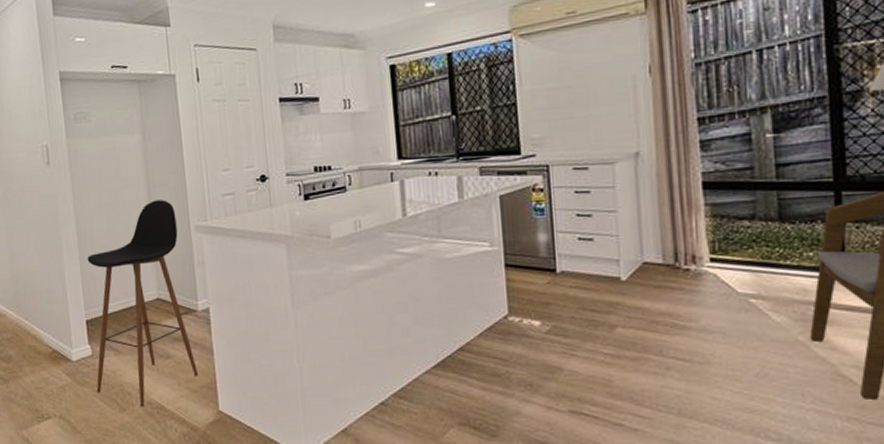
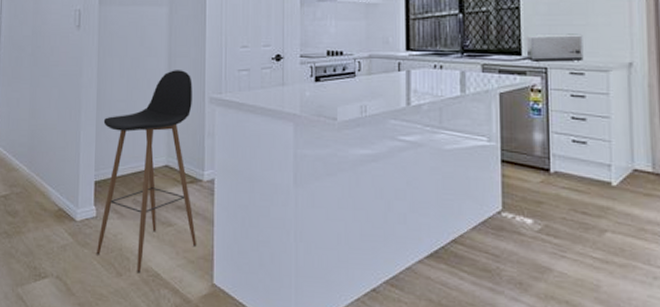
toaster: none [524,126,587,160] -> present [525,33,584,62]

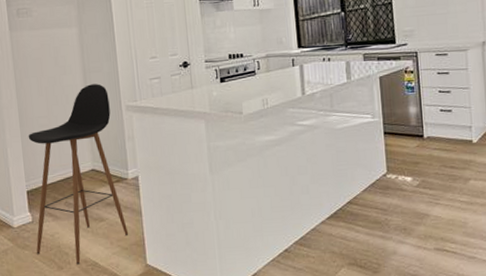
toaster: present [525,33,584,62] -> none [398,21,446,48]

